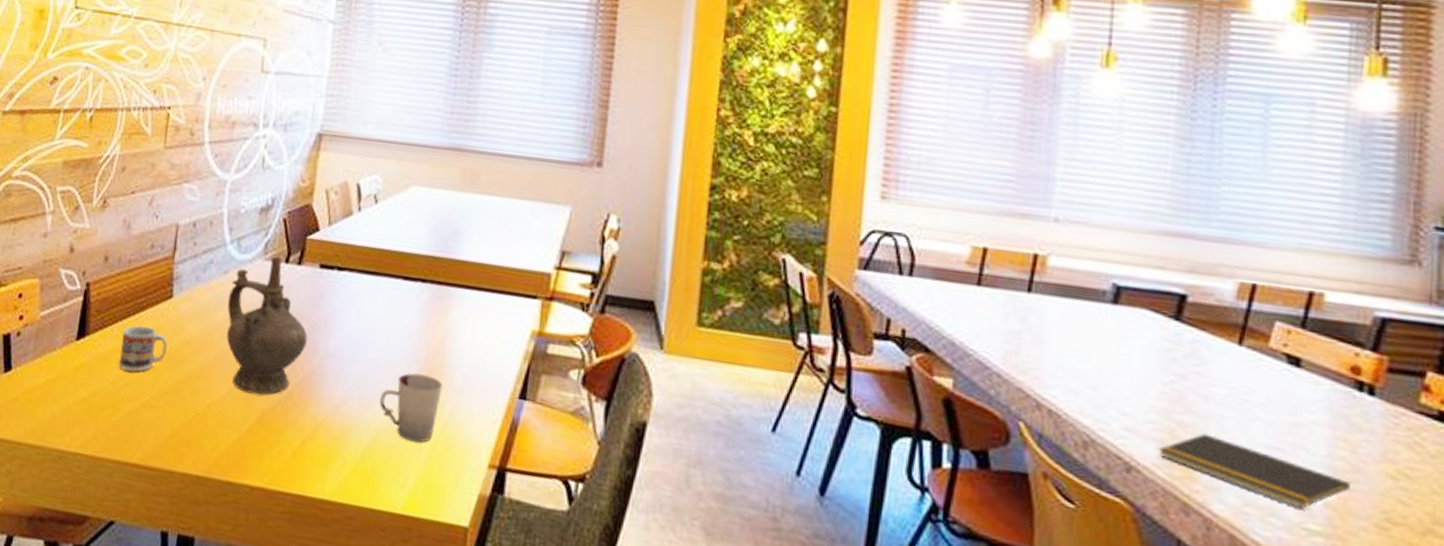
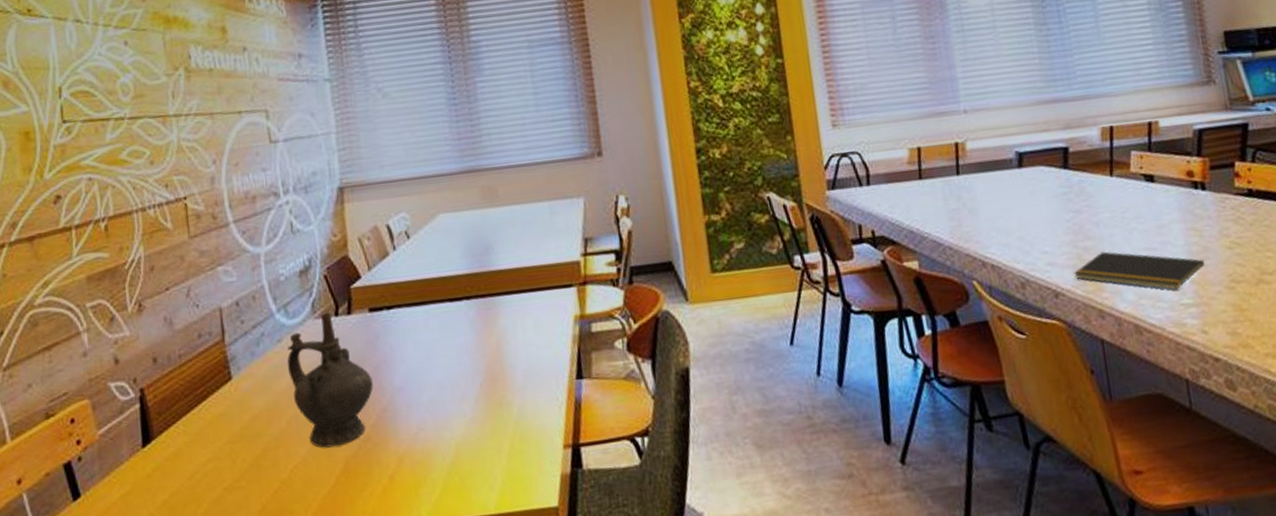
cup: present [119,325,167,372] -> none [188,413,238,462]
cup: present [378,372,443,443] -> none [452,382,509,446]

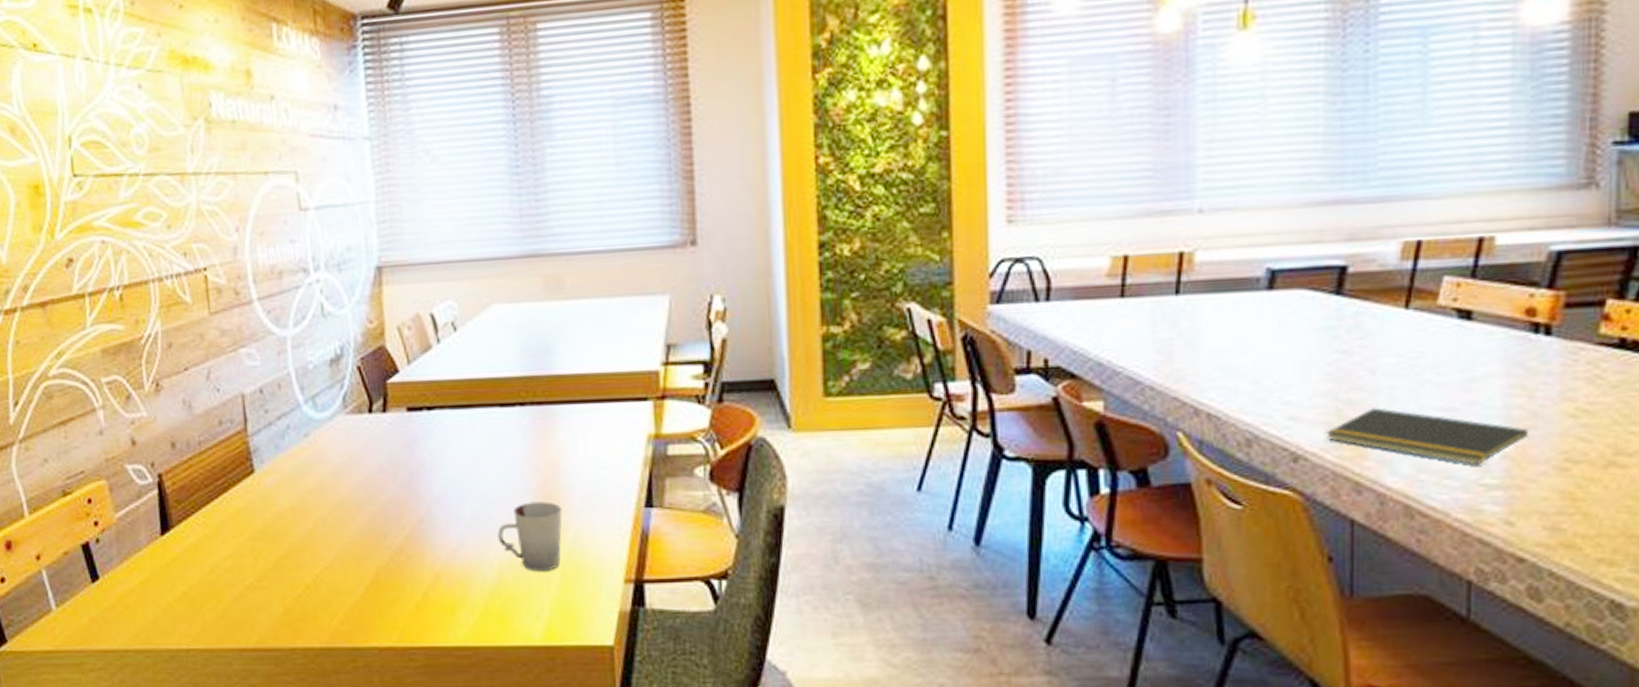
ceremonial vessel: present [287,312,373,448] -> none [314,408,409,555]
cup: none [452,382,509,446] -> present [496,500,562,572]

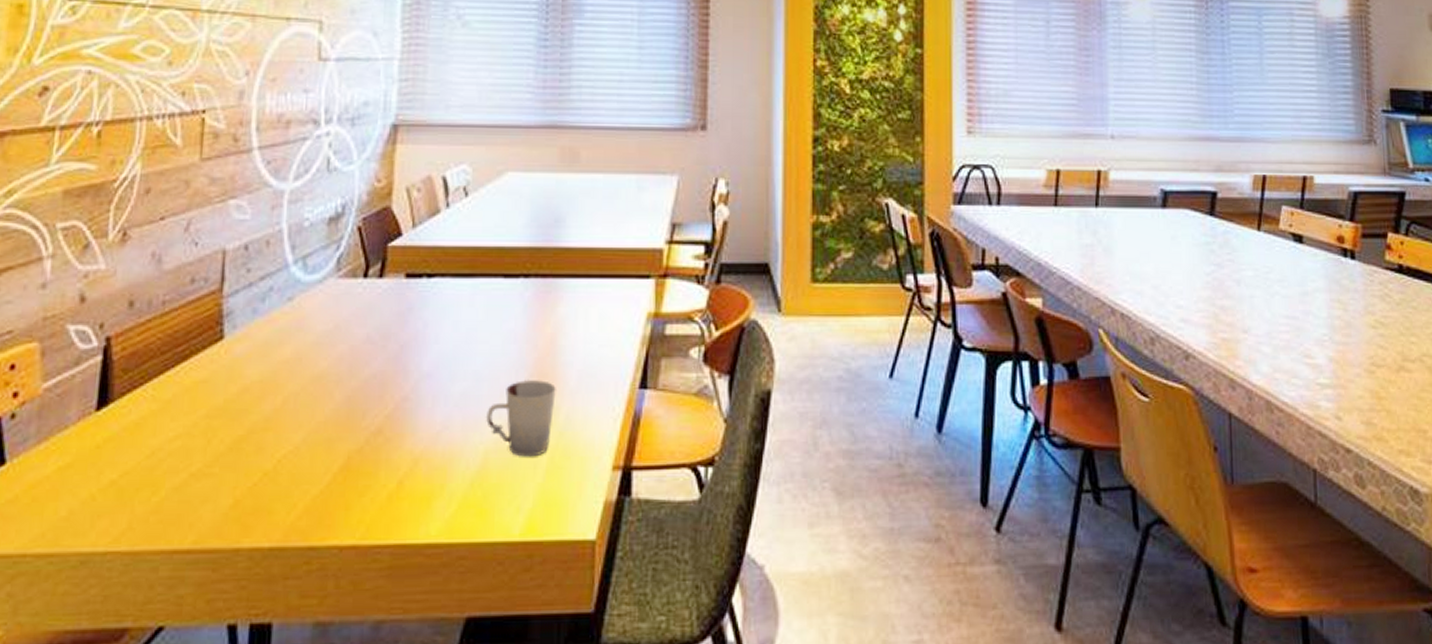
notepad: present [1325,408,1528,466] -> none [1207,314,1346,367]

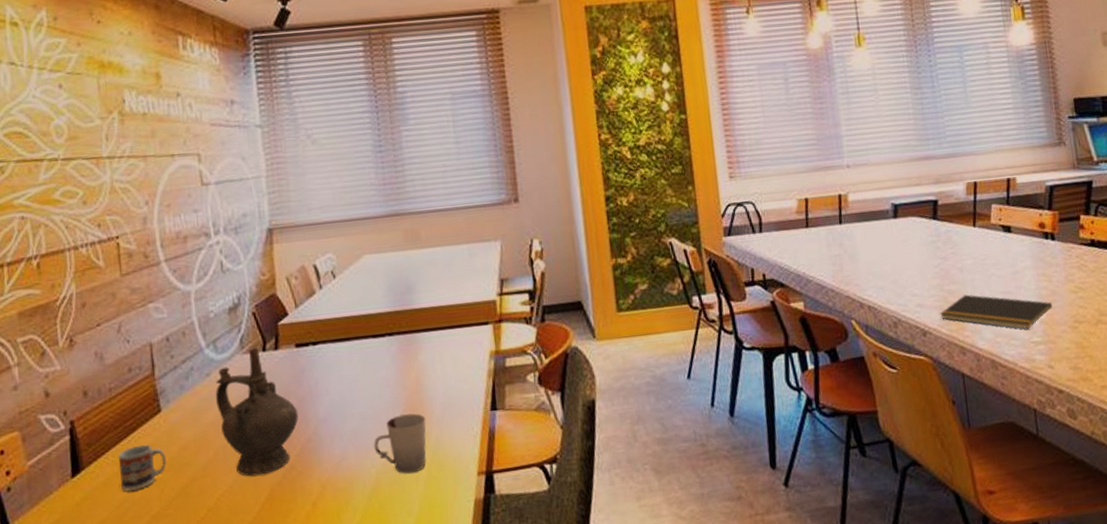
cup: none [158,378,220,438] -> present [118,444,166,491]
ceremonial vessel: none [294,272,397,437] -> present [215,347,299,477]
notepad: none [1207,314,1346,367] -> present [939,294,1052,329]

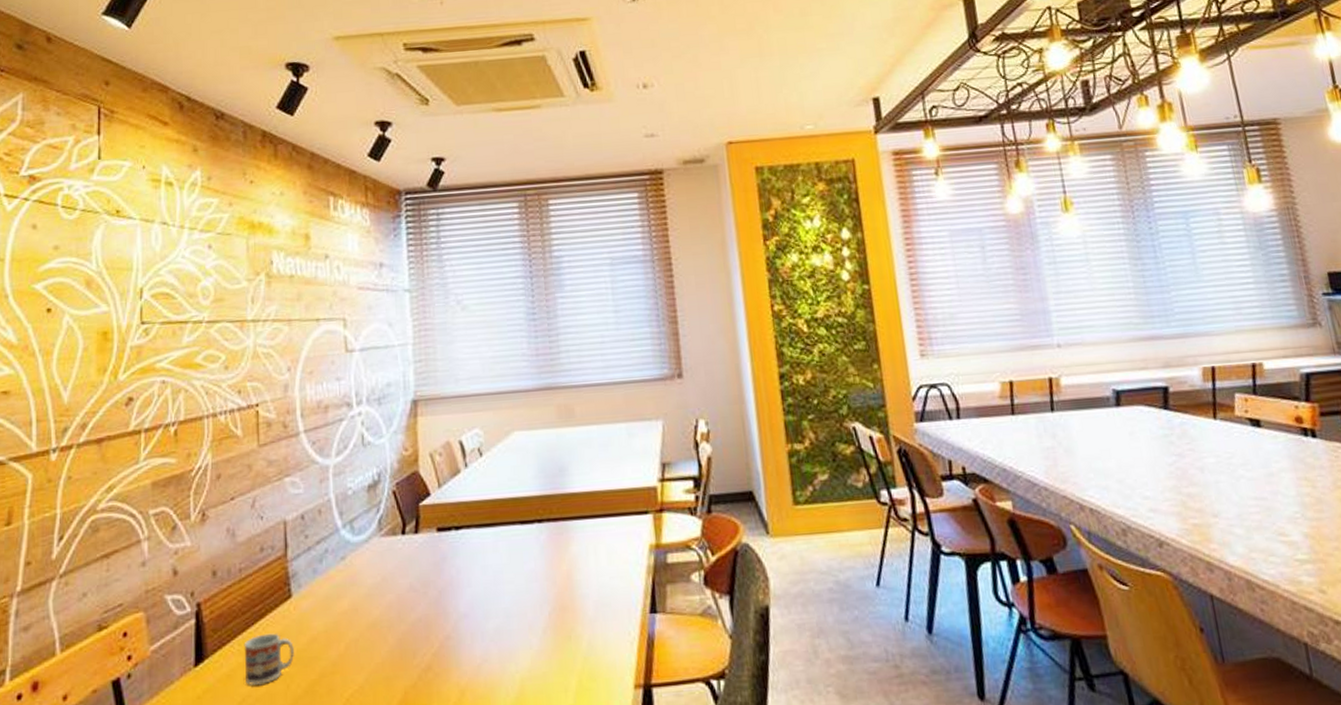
ceremonial vessel: present [215,347,299,477] -> none [349,530,437,676]
cup: present [373,413,426,474] -> none [518,612,577,682]
notepad: present [939,294,1052,329] -> none [1177,499,1319,544]

